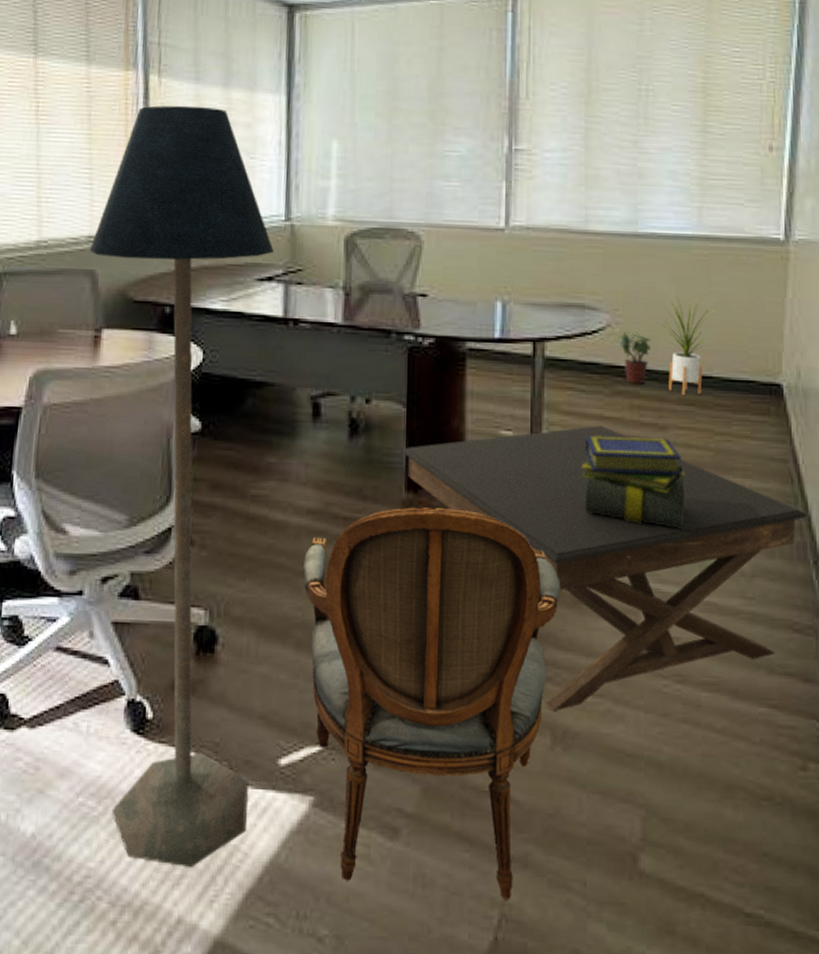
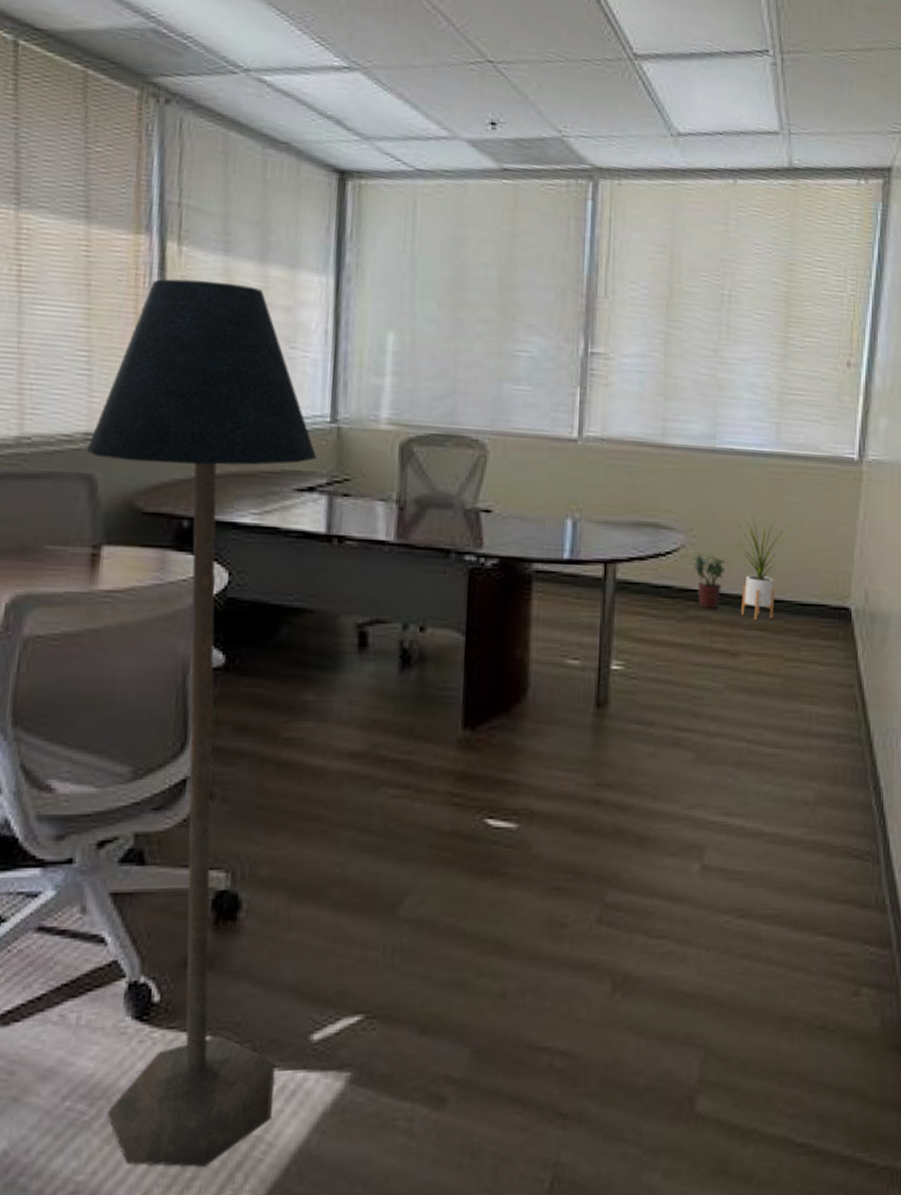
armchair: present [302,507,560,900] -> none [343,746,625,1170]
coffee table: present [401,425,807,712] -> none [459,652,869,958]
stack of books: present [581,435,686,528] -> none [650,664,754,758]

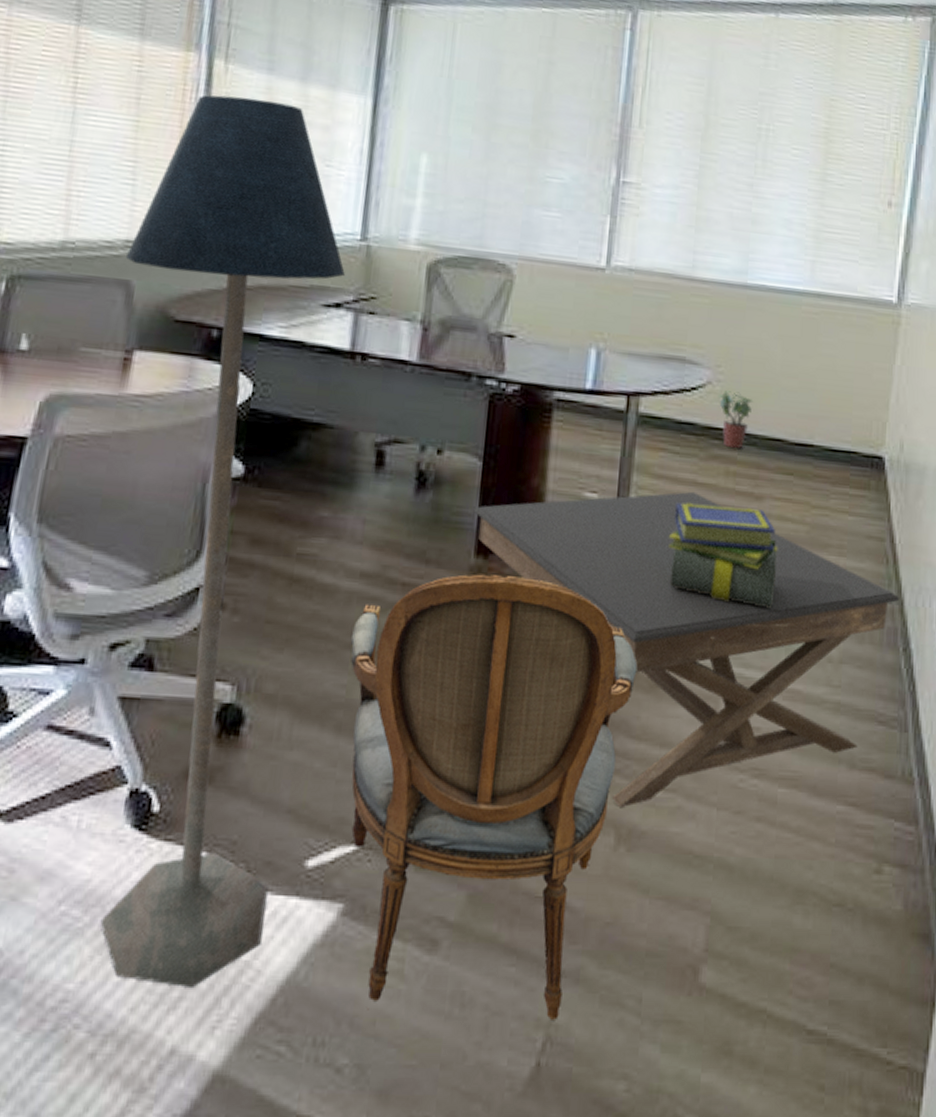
armchair: none [343,746,625,1170] -> present [350,574,638,1020]
coffee table: none [459,652,869,958] -> present [473,491,900,809]
stack of books: none [650,664,754,758] -> present [669,502,777,608]
house plant: present [737,516,792,621] -> none [766,355,824,464]

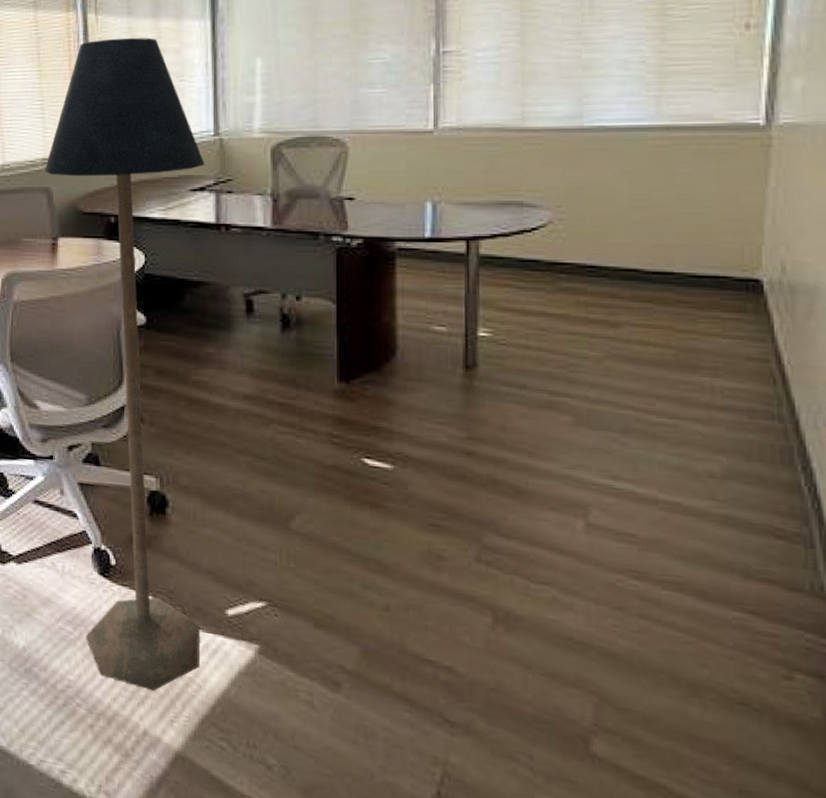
armchair: present [350,574,638,1020] -> none [241,396,500,761]
coffee table: present [473,491,900,809] -> none [333,321,794,595]
stack of books: present [669,502,777,608] -> none [522,332,642,426]
potted plant: present [718,390,753,449] -> none [561,228,601,281]

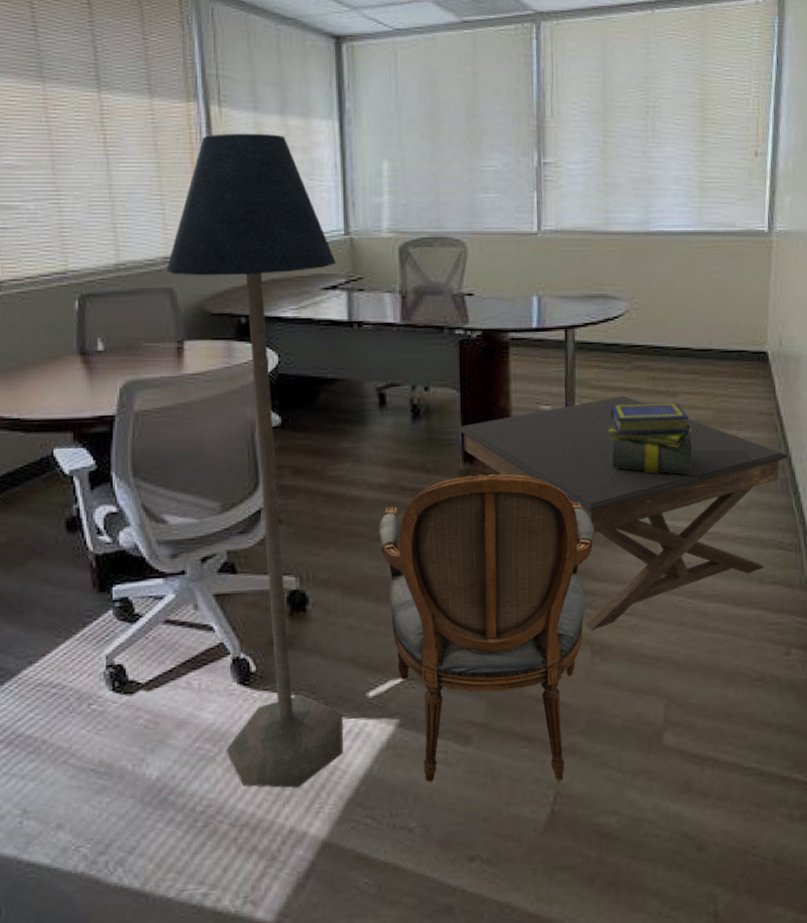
armchair: none [241,396,500,761] -> present [378,474,594,789]
coffee table: none [333,321,794,595] -> present [458,395,788,631]
stack of books: none [522,332,642,426] -> present [608,402,693,475]

